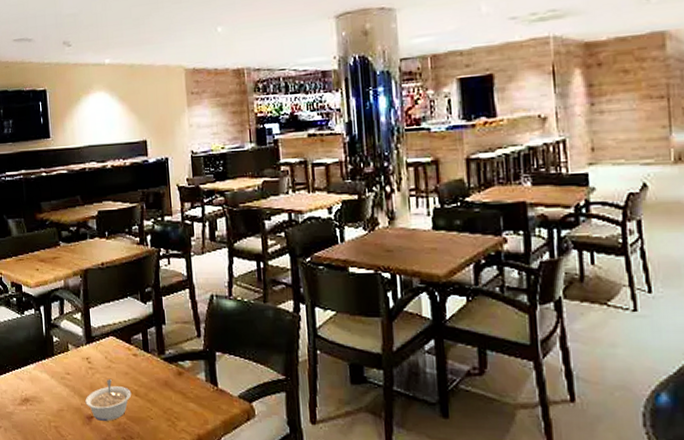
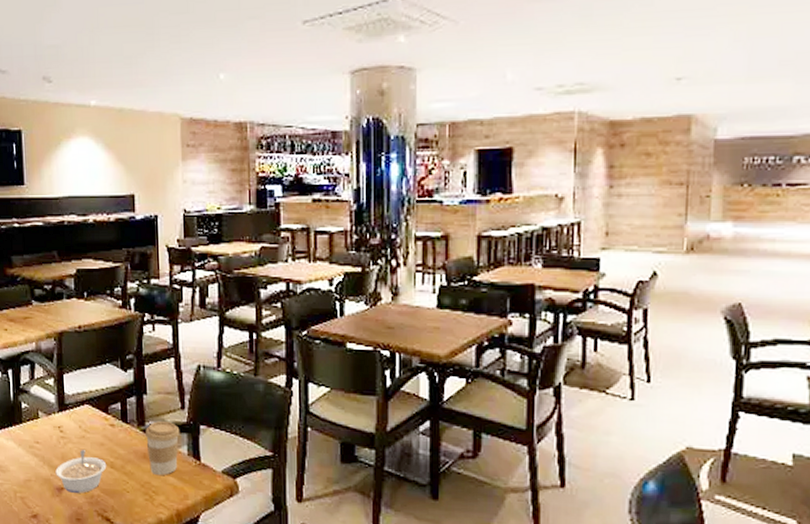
coffee cup: none [165,350,198,401] -> present [144,421,180,475]

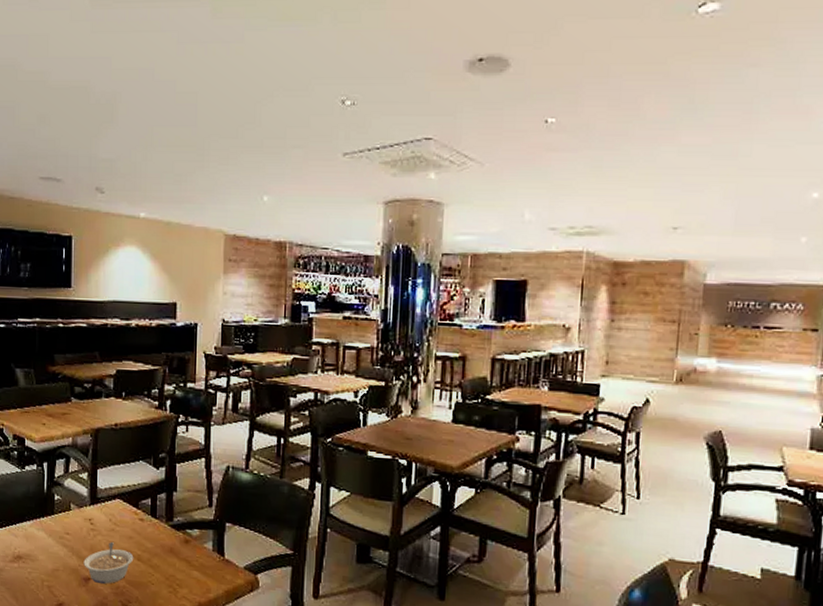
coffee cup: present [144,421,180,475] -> none [172,517,206,569]

